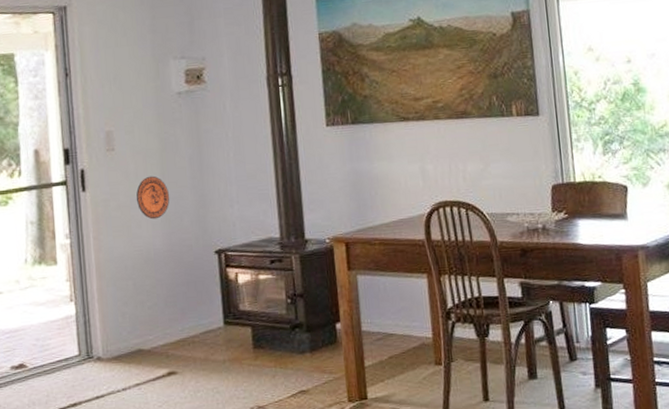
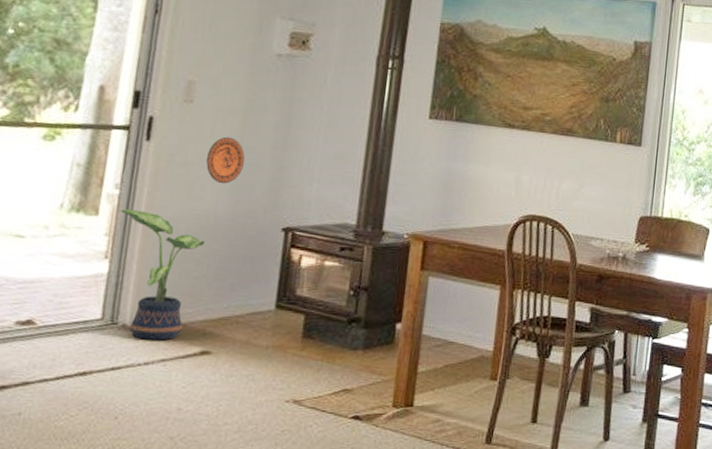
potted plant: none [74,254,151,369] -> present [120,208,205,341]

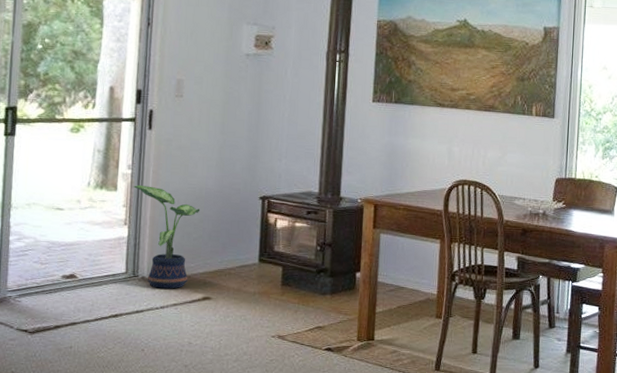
decorative plate: present [206,136,245,184] -> none [196,124,226,163]

